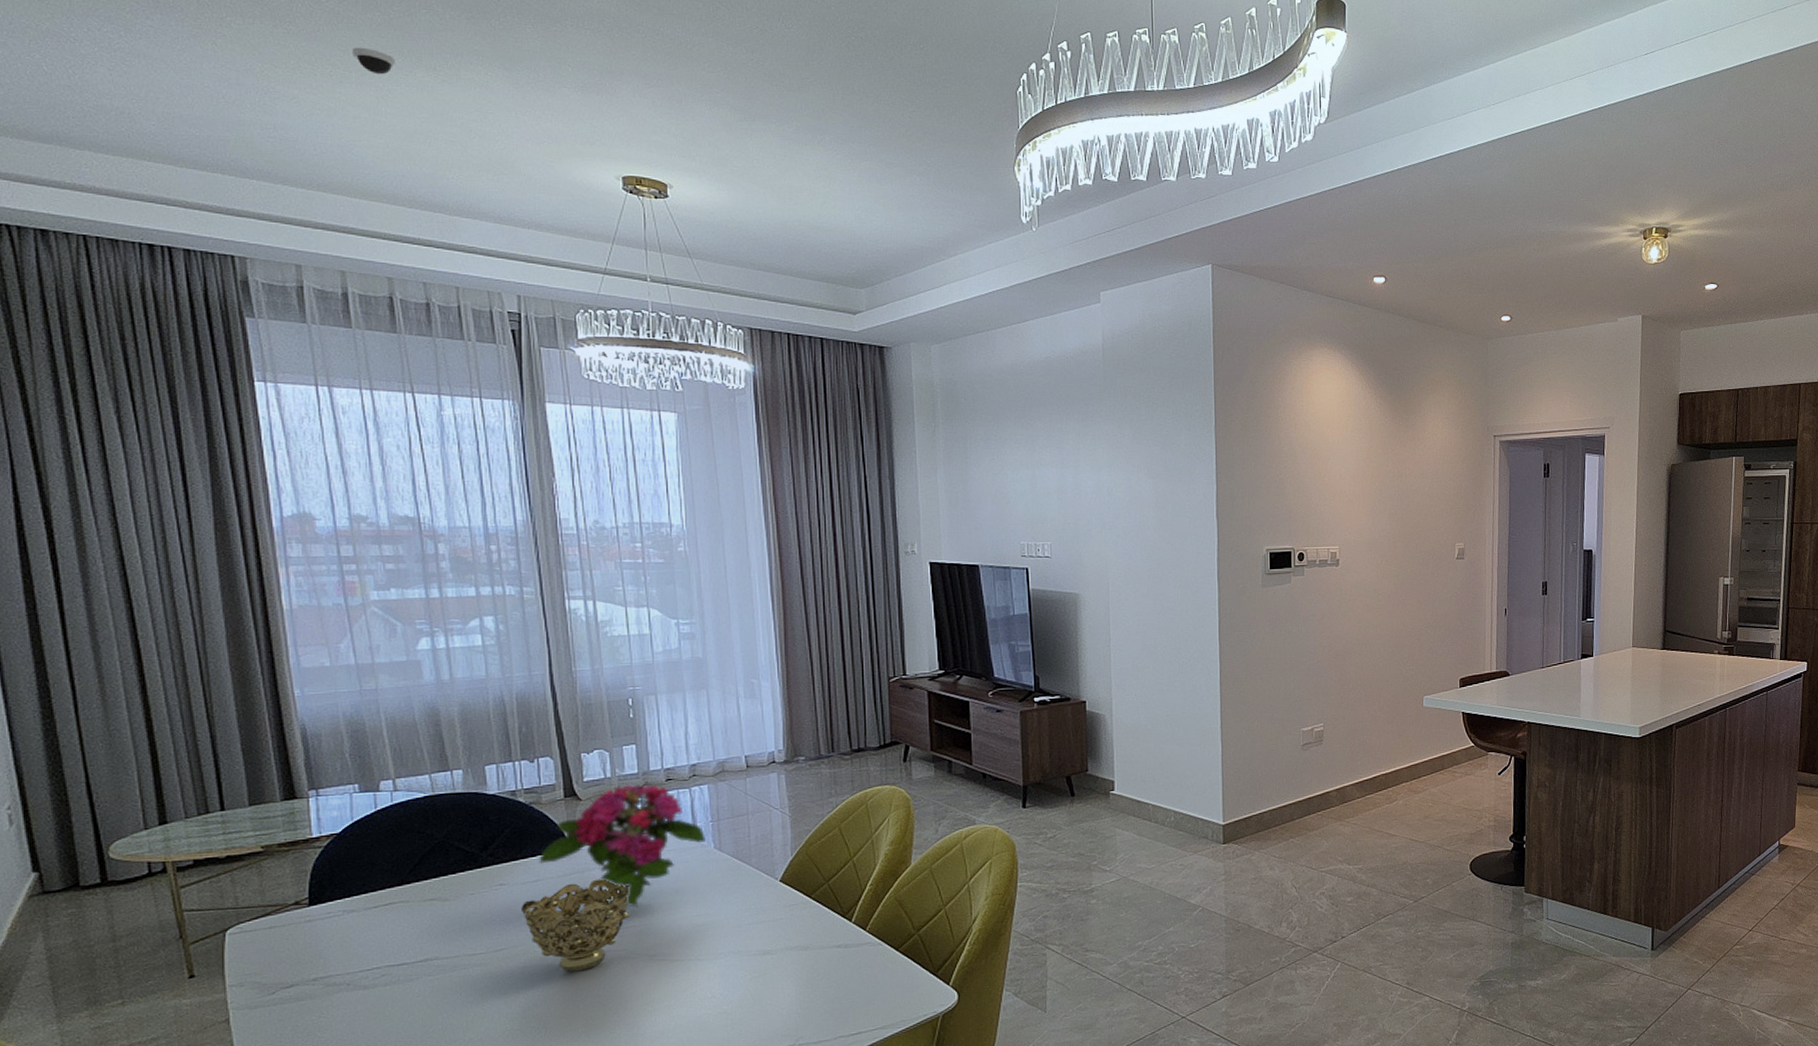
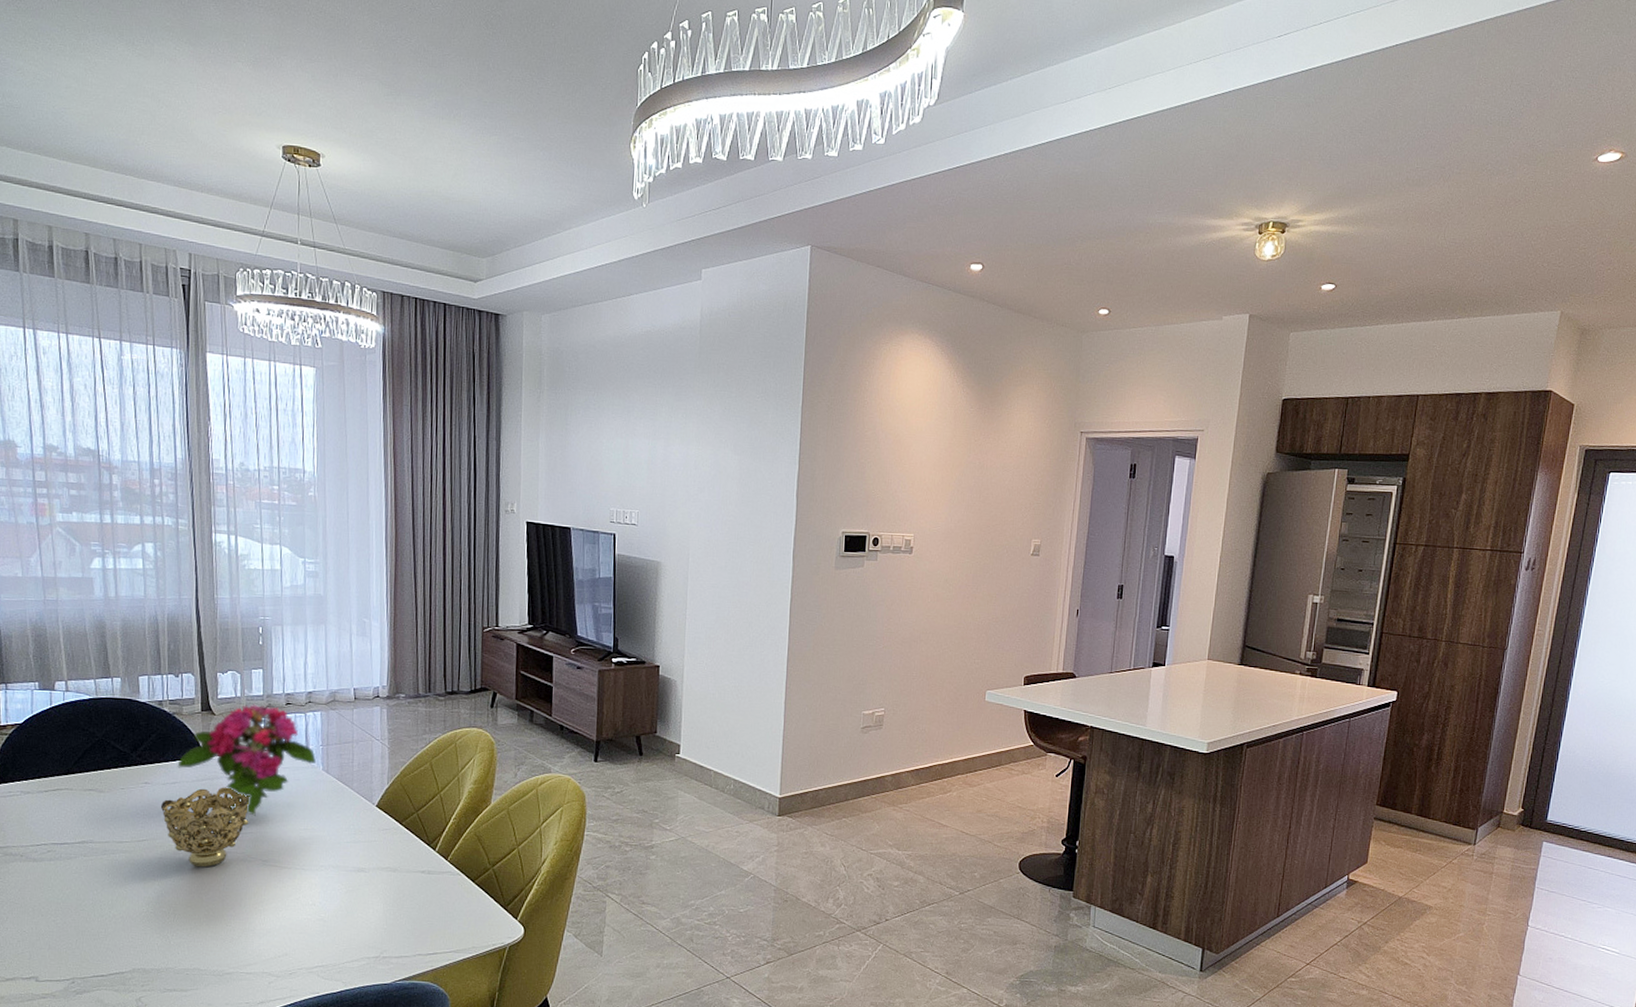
dome security camera: present [352,47,397,75] -> none [68,23,103,49]

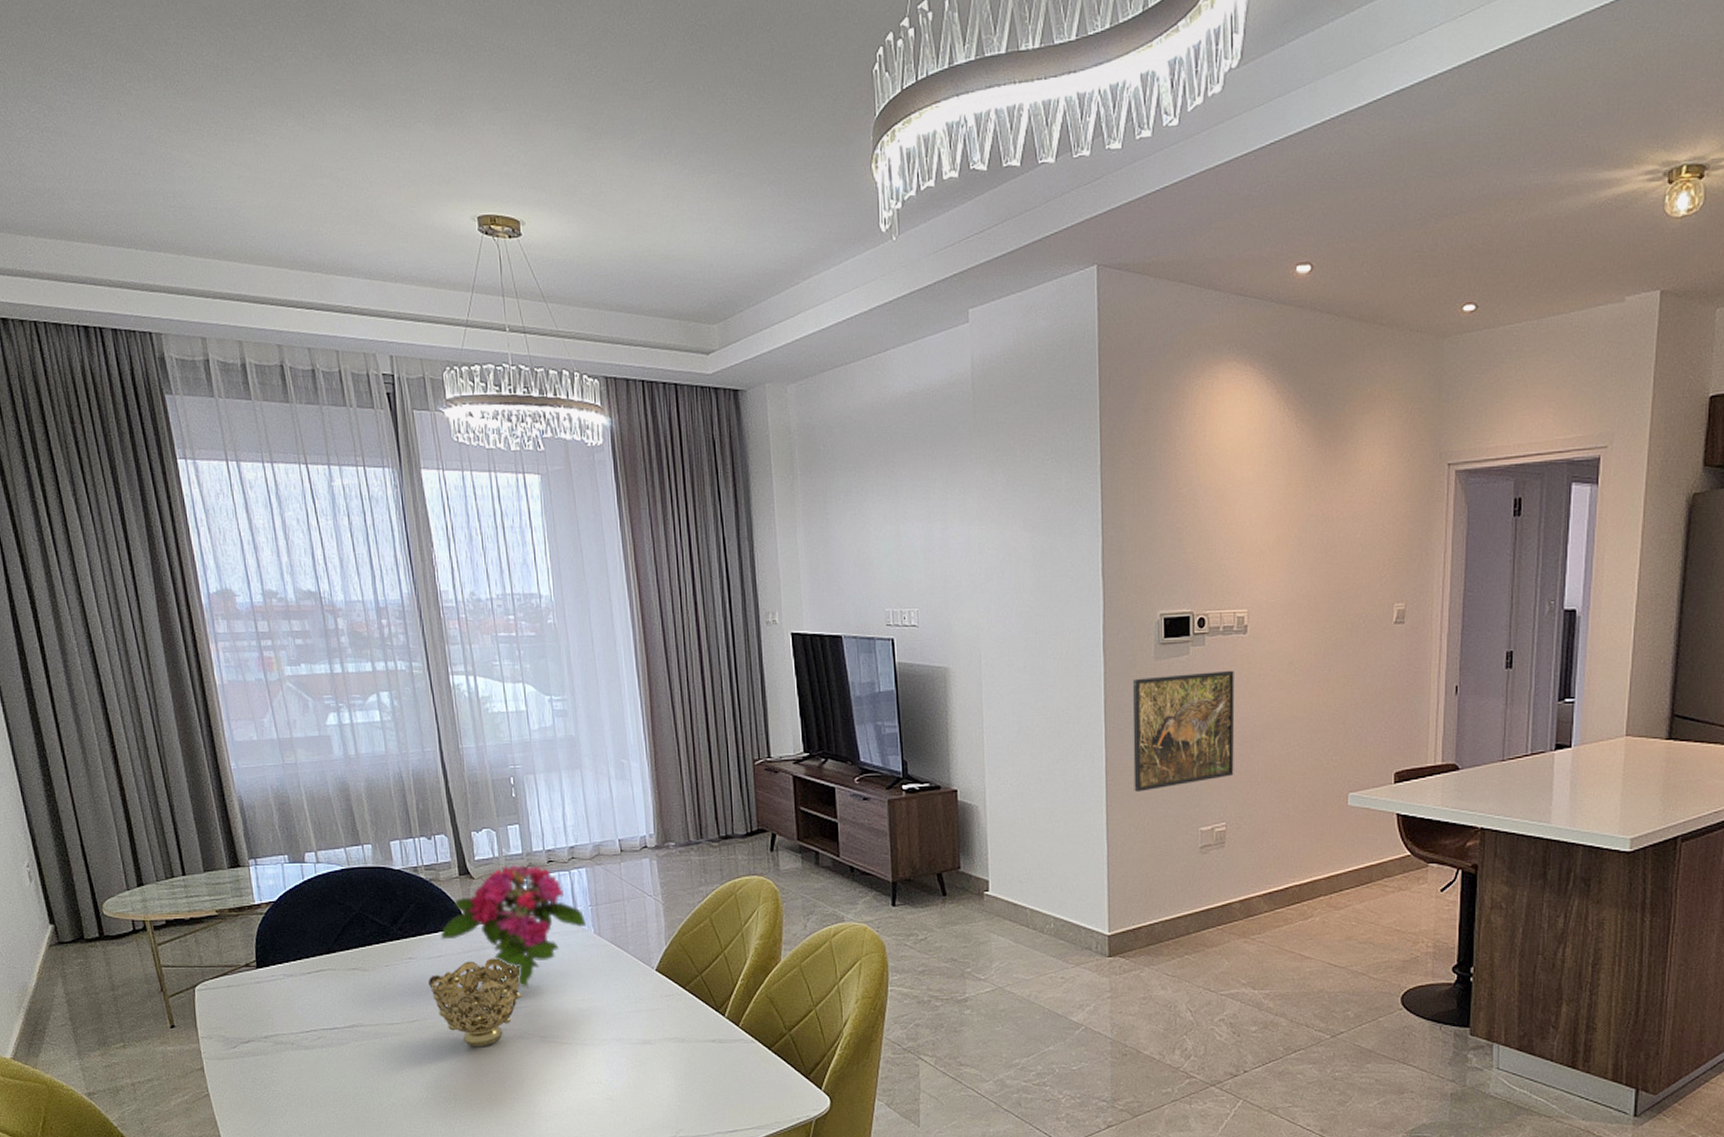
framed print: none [810,582,900,678] -> present [1132,670,1235,792]

